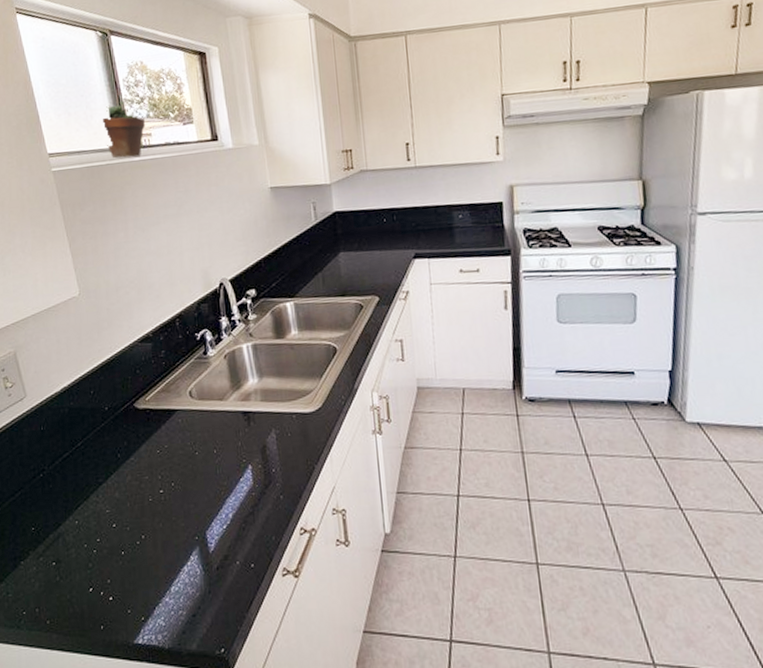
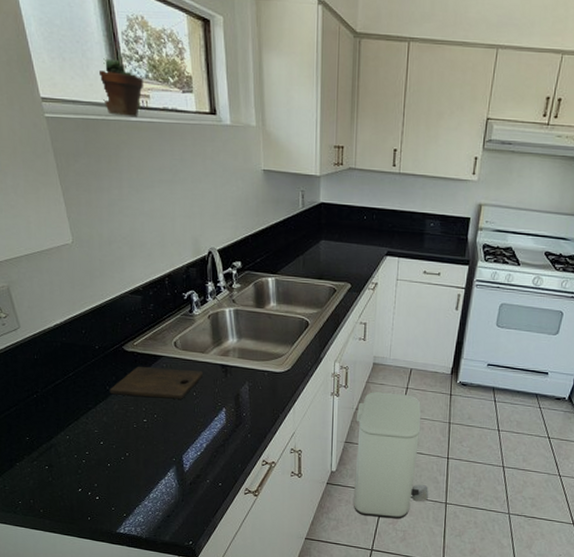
cutting board: none [121,422,224,463] -> present [110,367,204,399]
pedal bin: none [406,421,513,593] -> present [353,392,428,519]

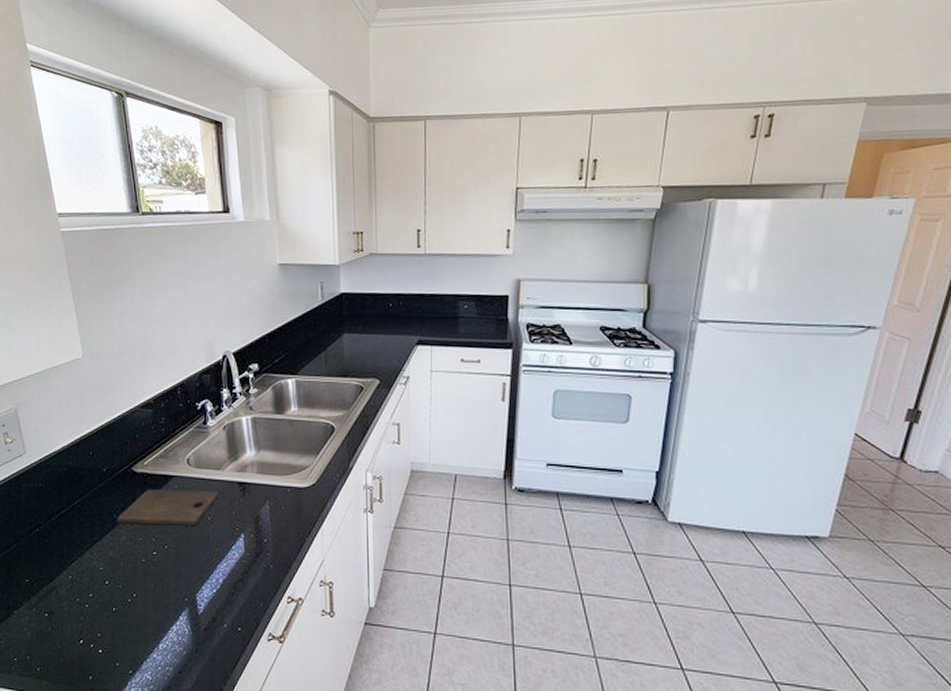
succulent plant: present [100,40,144,118] -> none [115,151,158,224]
pedal bin: present [353,392,428,519] -> none [396,505,490,669]

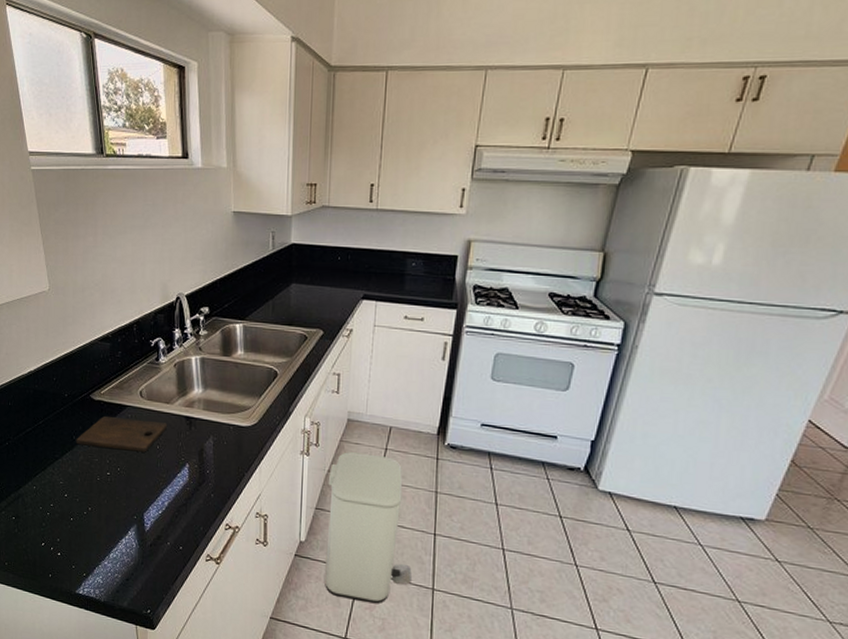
pedal bin: none [396,505,490,669] -> present [324,452,412,604]

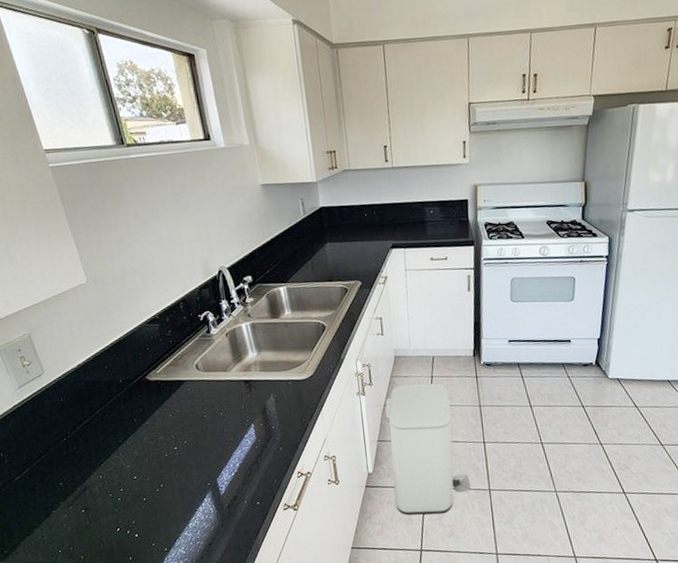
cutting board: present [76,416,168,452] -> none [137,390,229,427]

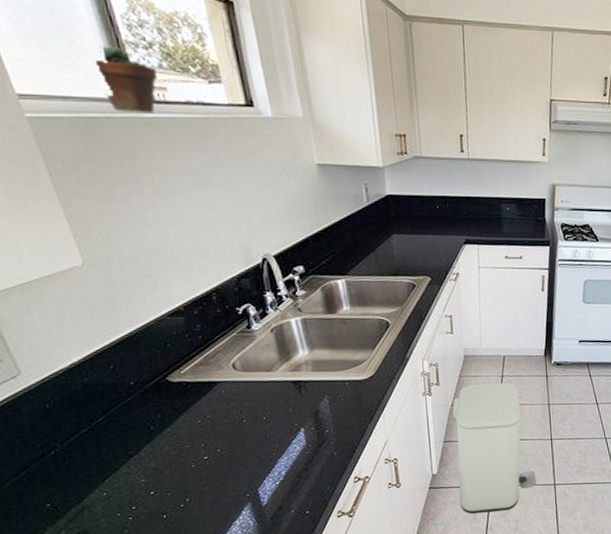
succulent plant: none [97,86,140,156] -> present [96,24,159,114]

